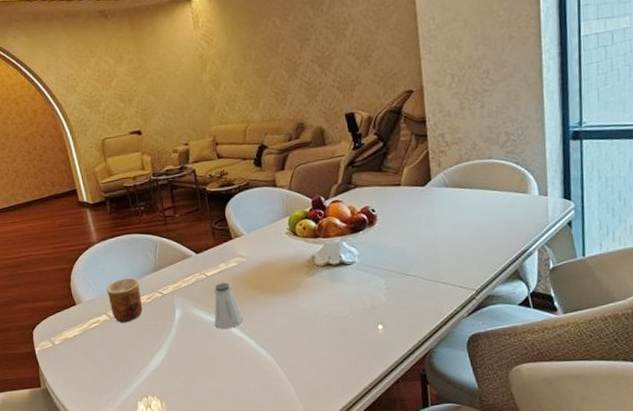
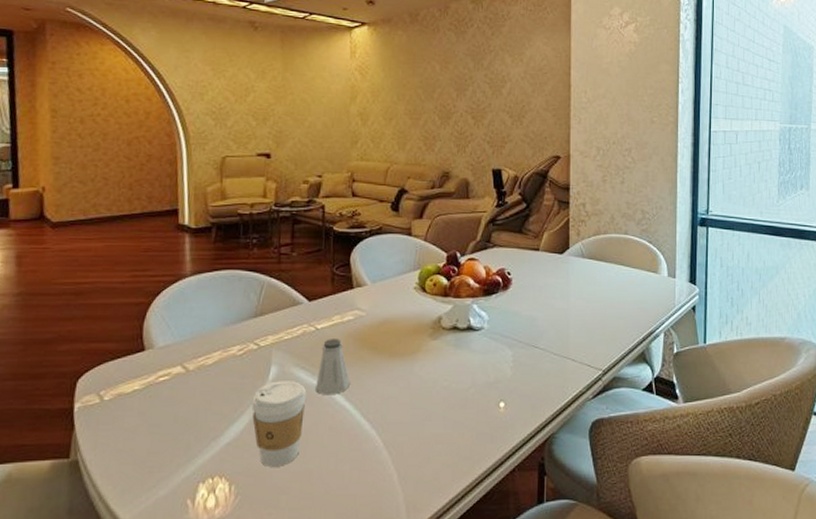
cup: present [106,277,143,323] -> none [188,322,234,378]
coffee cup: none [165,320,210,387] -> present [251,381,307,467]

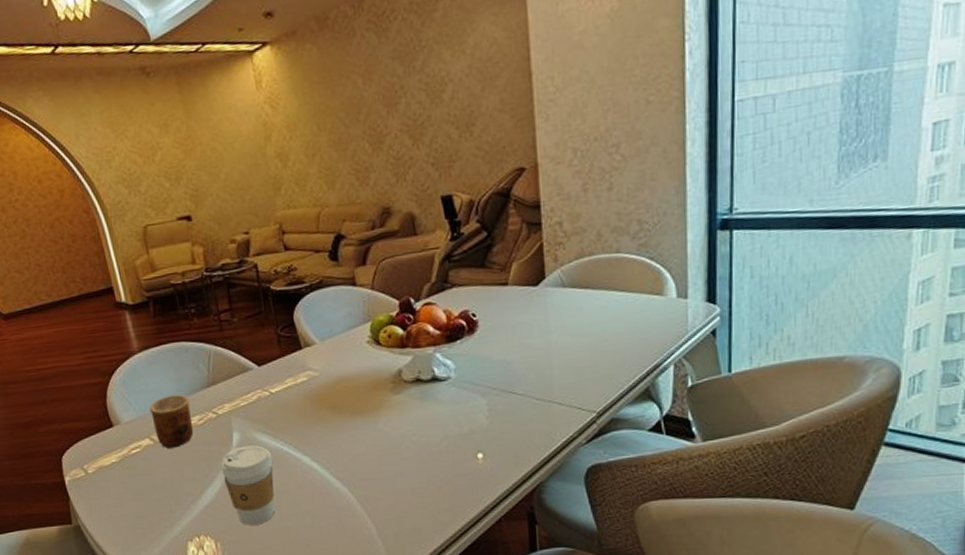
cup: none [188,322,234,378] -> present [149,394,194,448]
saltshaker: present [316,339,350,396] -> none [279,401,314,457]

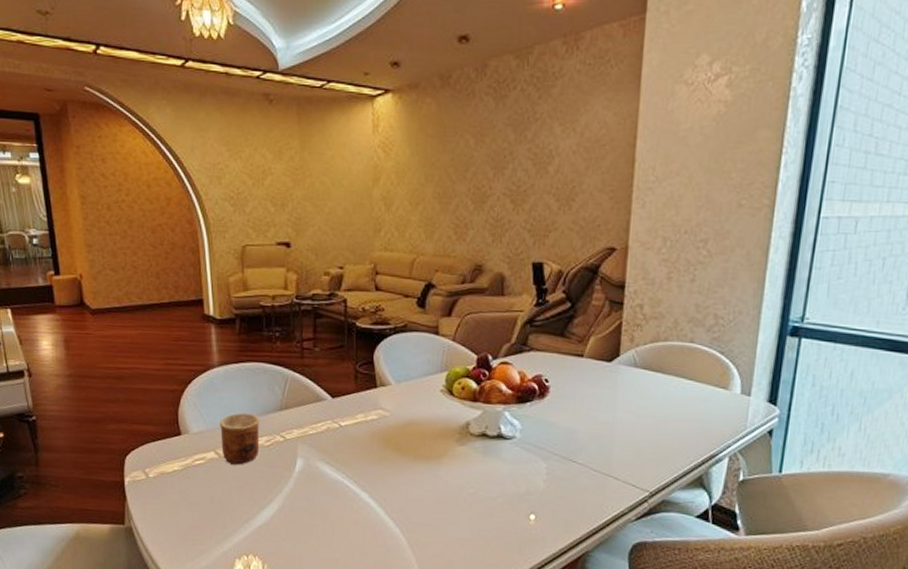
coffee cup: present [221,445,275,525] -> none [280,473,332,553]

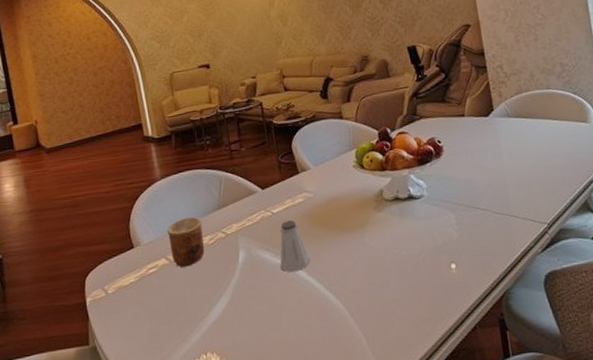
saltshaker: none [341,436,374,491] -> present [279,220,310,273]

